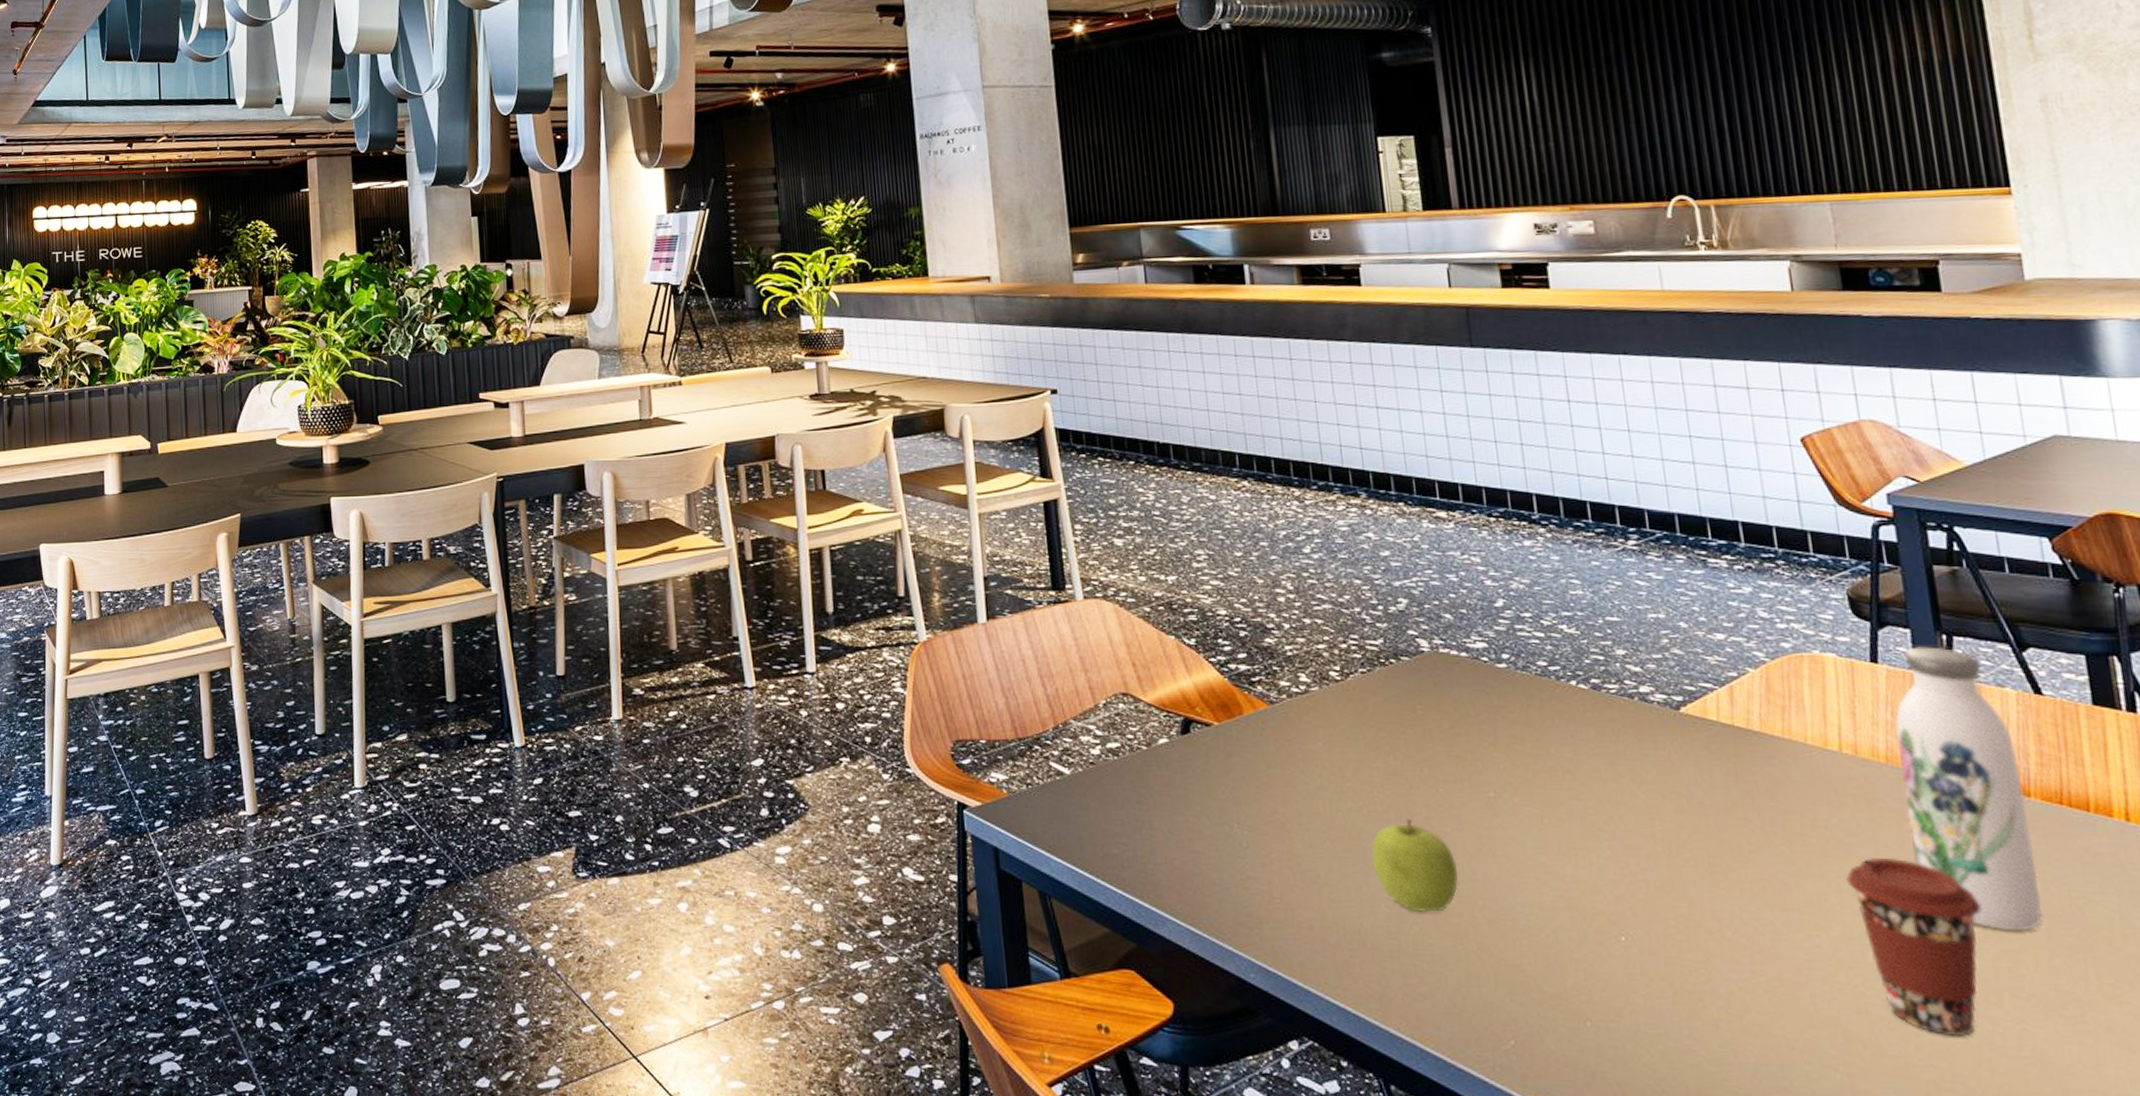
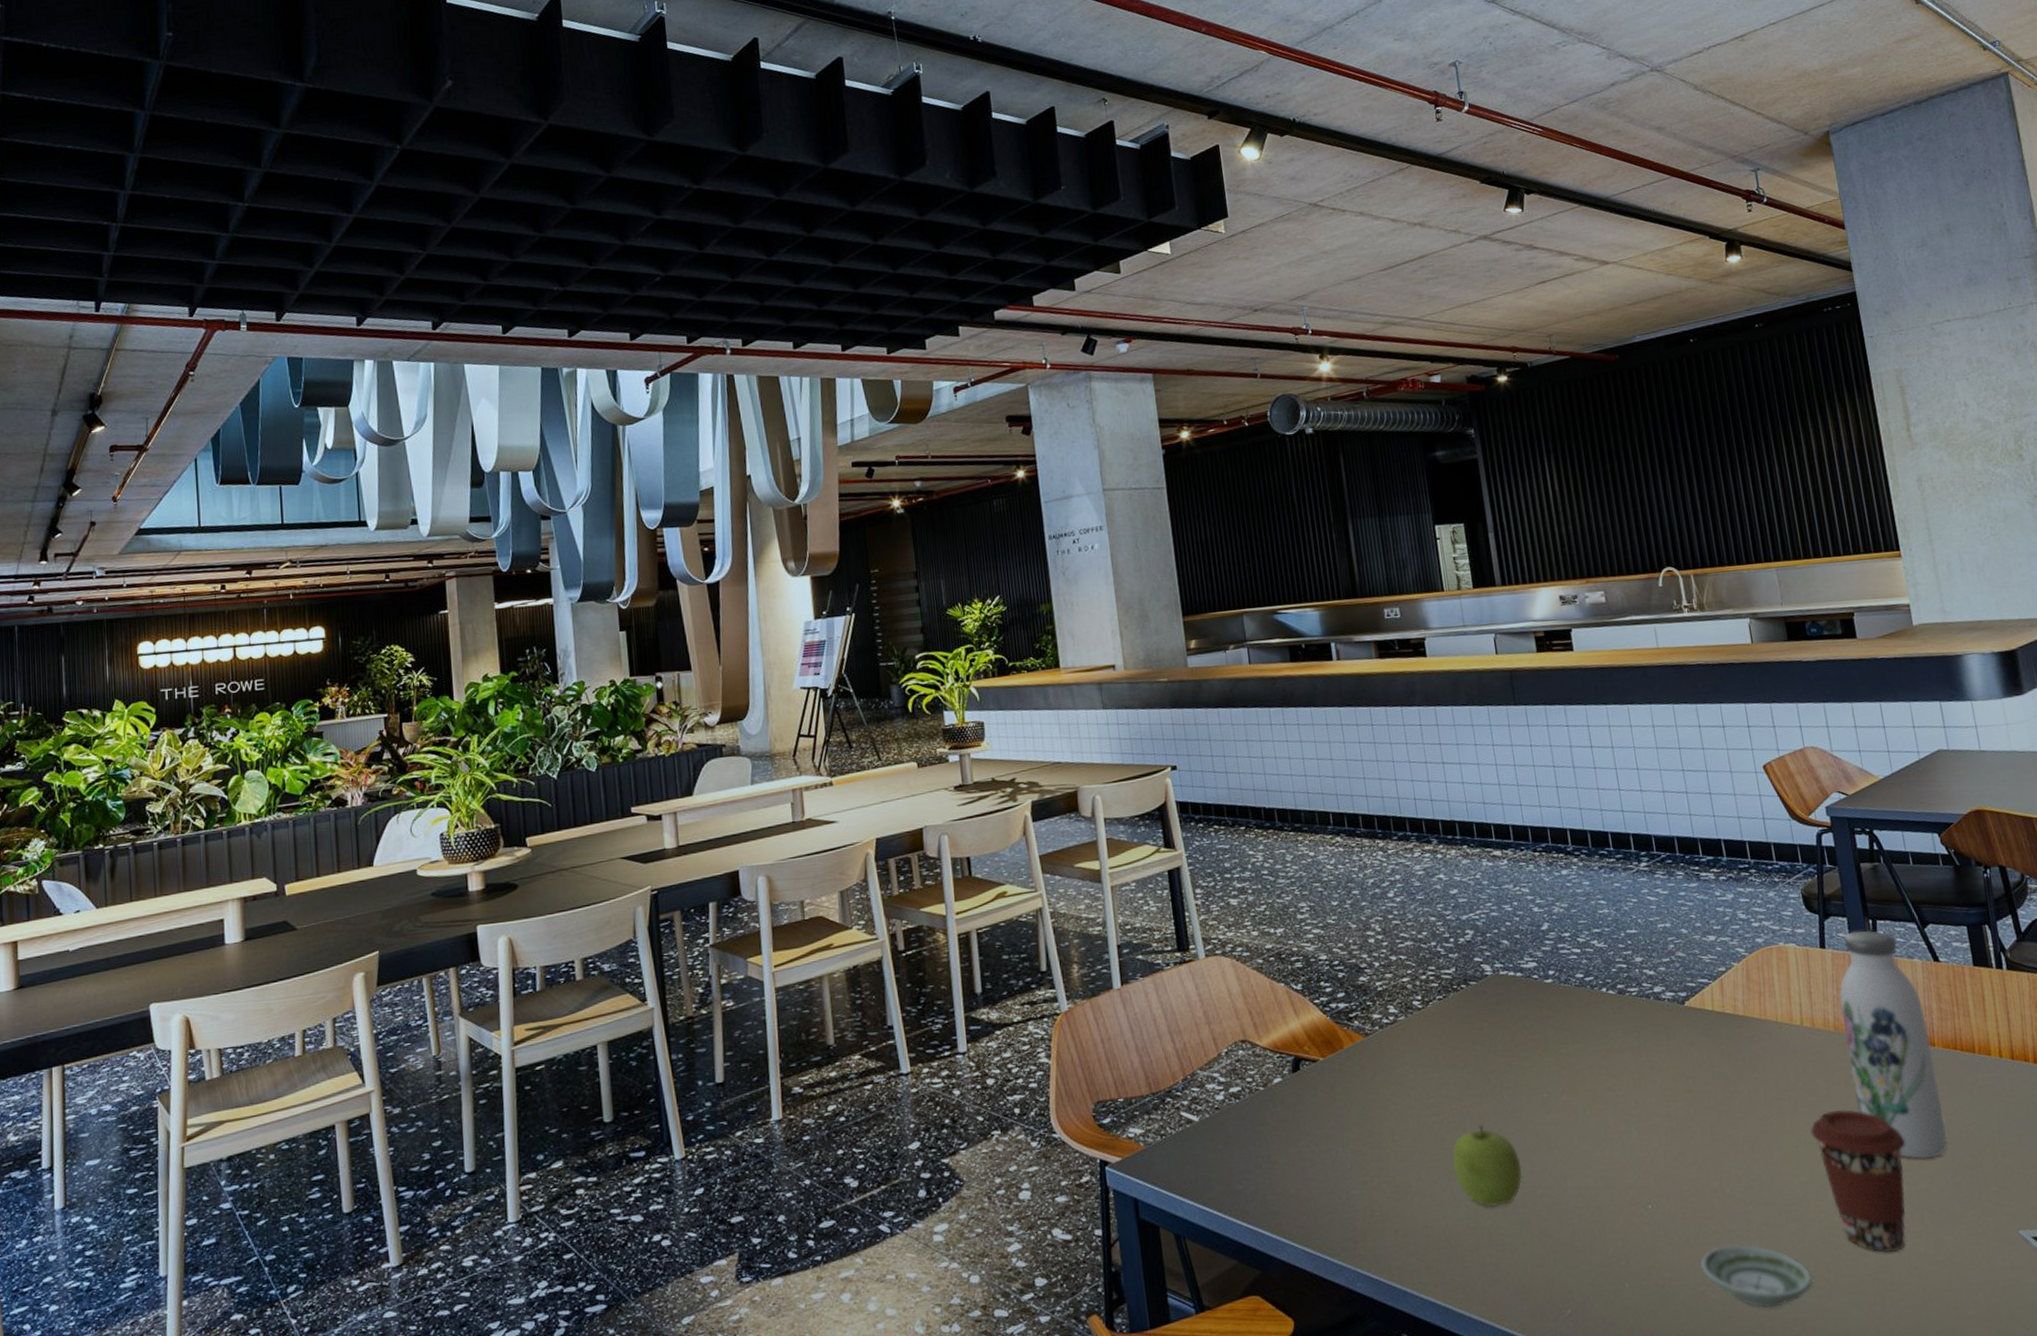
saucer: none [1687,997,1841,1079] -> present [1700,1244,1813,1308]

